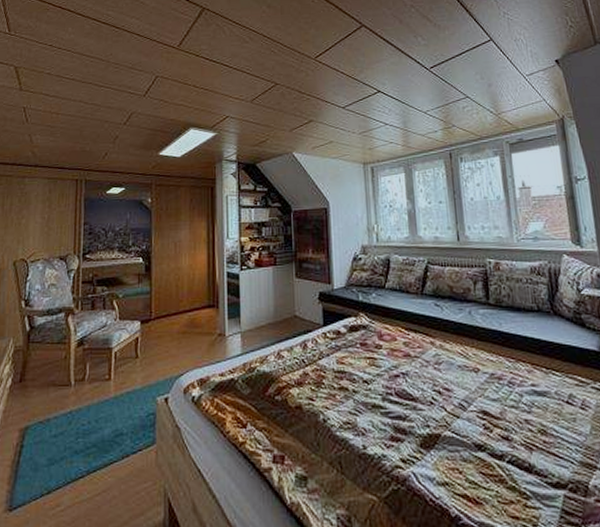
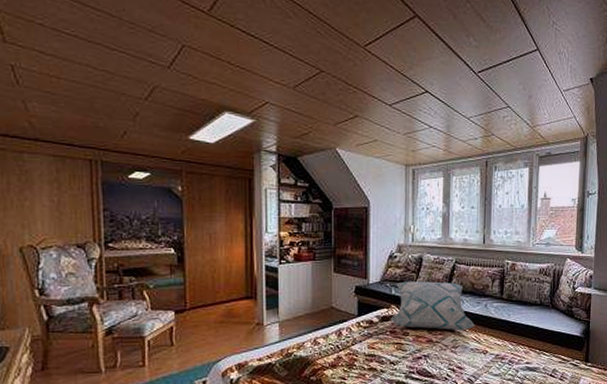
decorative pillow: none [359,285,460,342] -> present [390,281,475,330]

